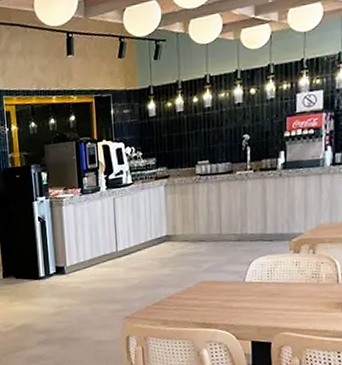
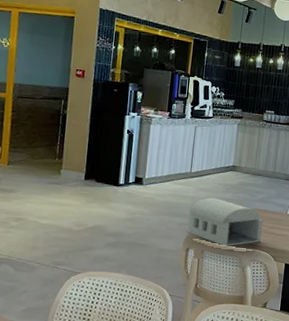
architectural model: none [122,276,216,330] -> present [188,198,264,247]

